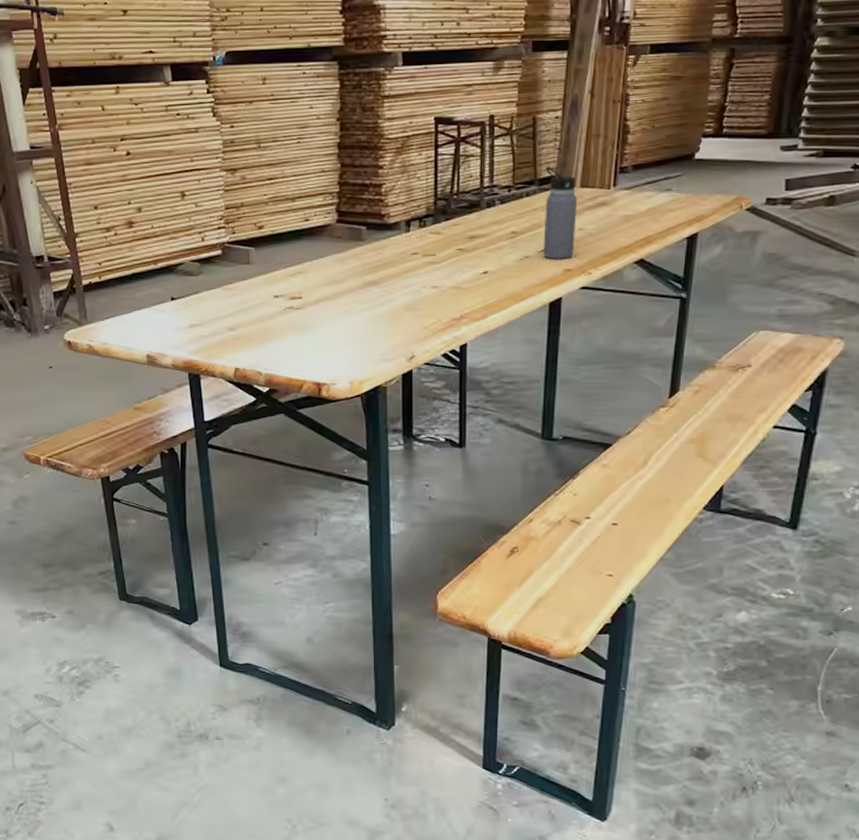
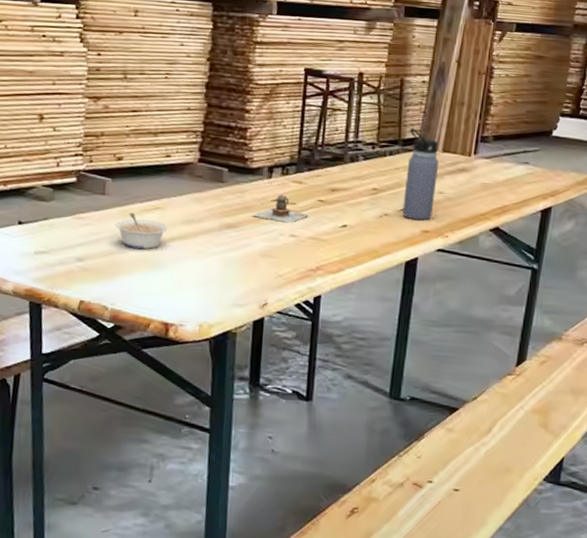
legume: none [262,279,312,314] -> present [115,212,168,250]
teapot: none [393,246,449,276] -> present [252,193,309,224]

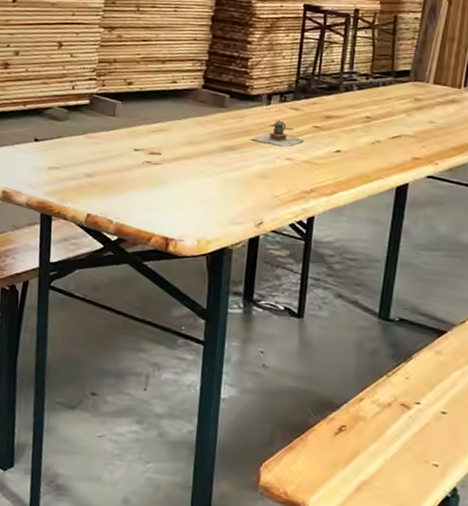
legume: present [115,212,168,250] -> none [123,133,172,168]
water bottle: present [402,127,439,221] -> none [394,60,430,148]

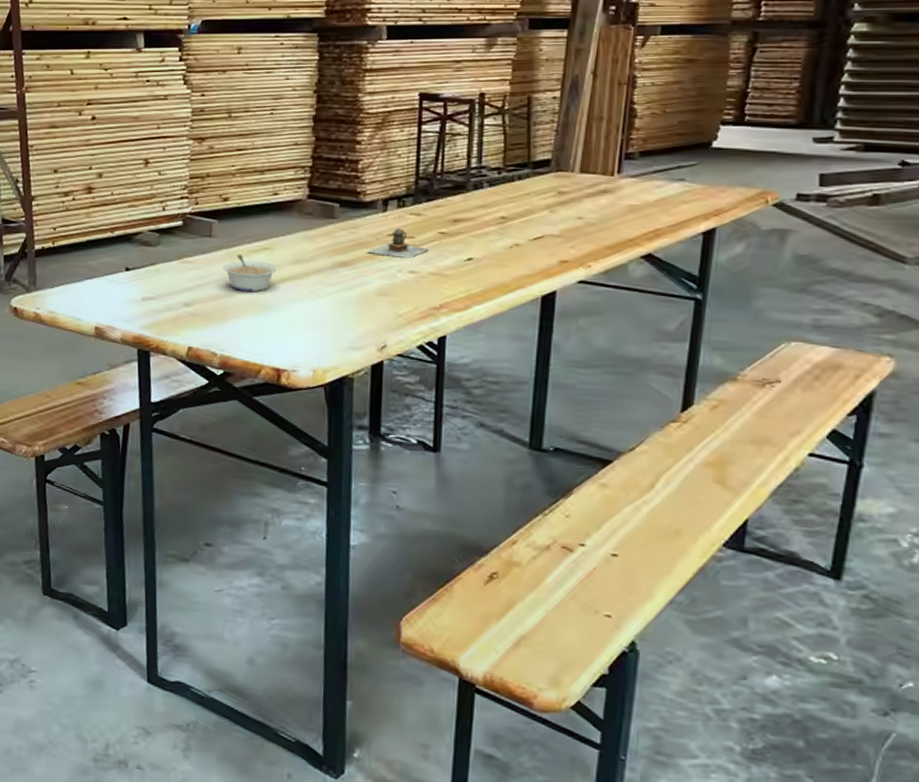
legume: none [123,133,172,168] -> present [222,254,277,292]

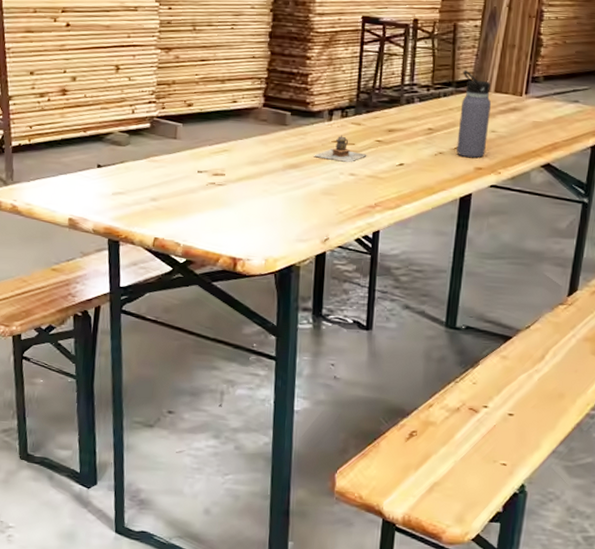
legume: present [222,254,277,292] -> none [186,155,235,190]
water bottle: none [536,148,577,250] -> present [456,70,492,158]

